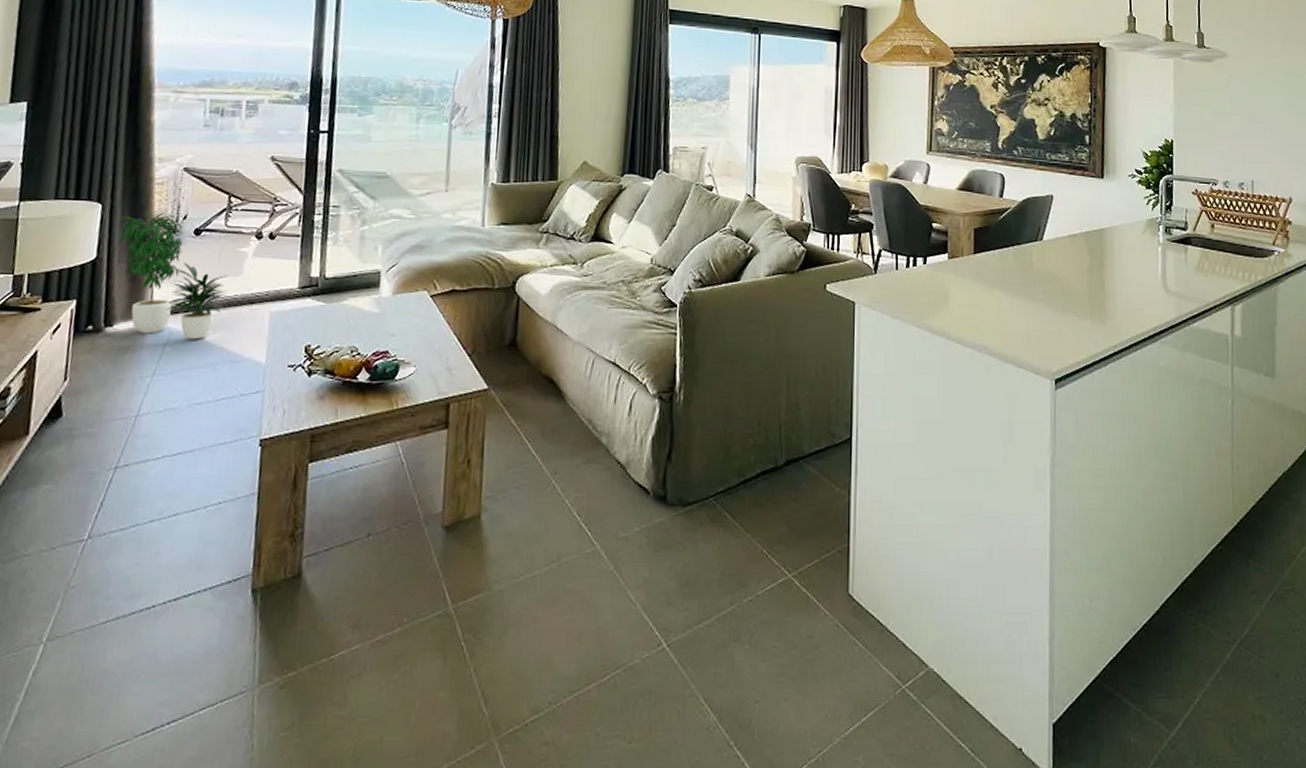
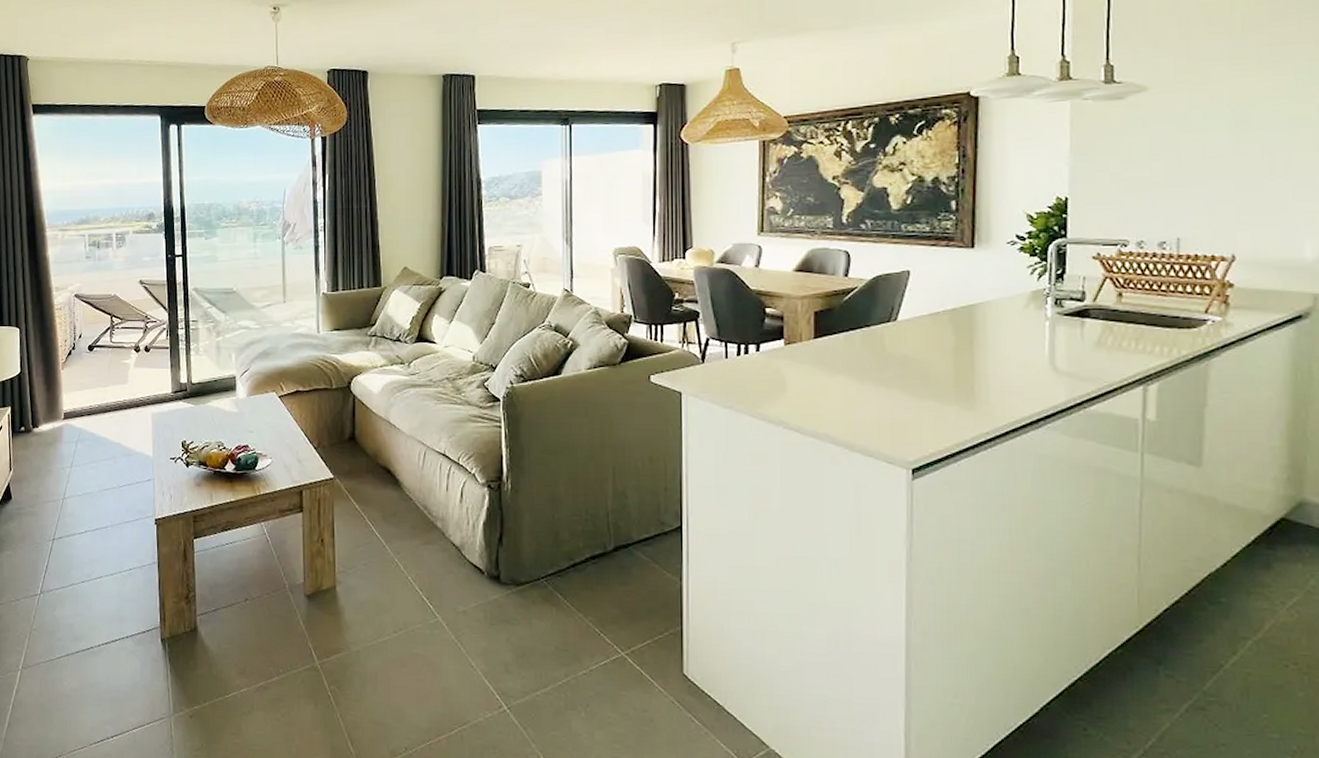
potted plant: present [118,207,229,340] -> none [32,329,121,437]

